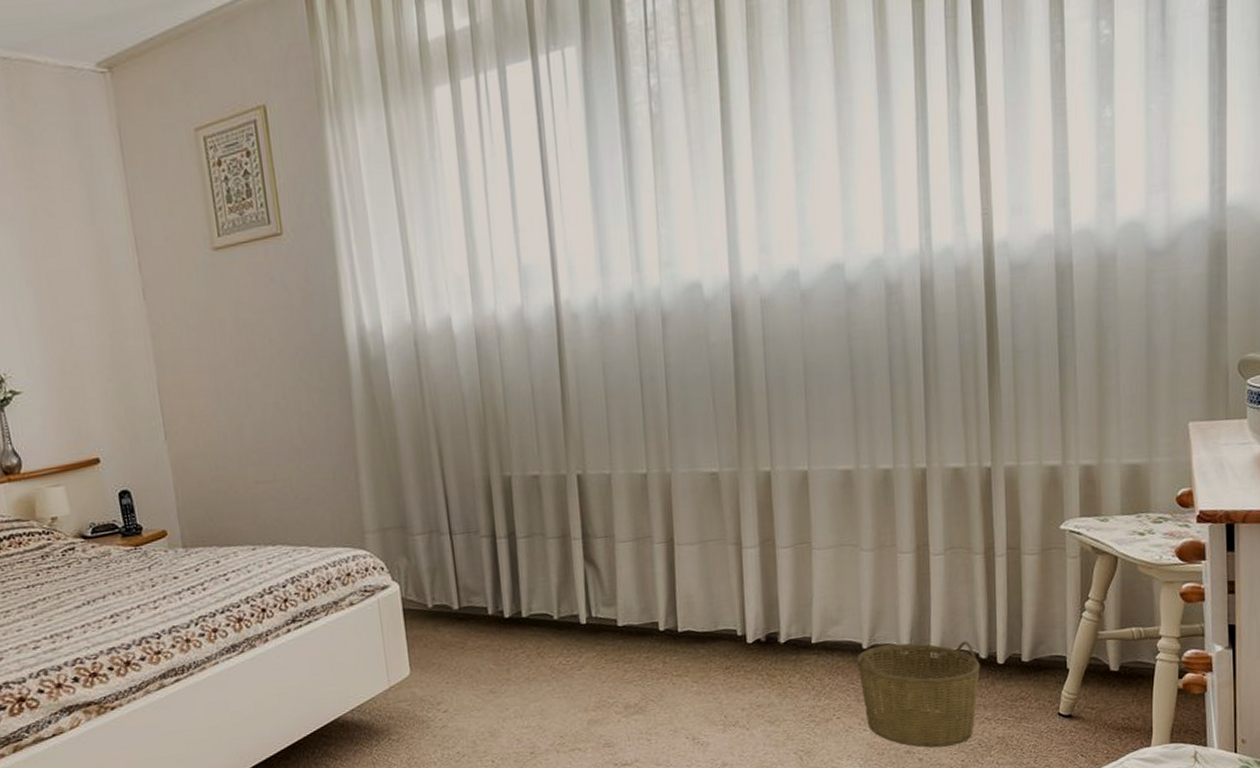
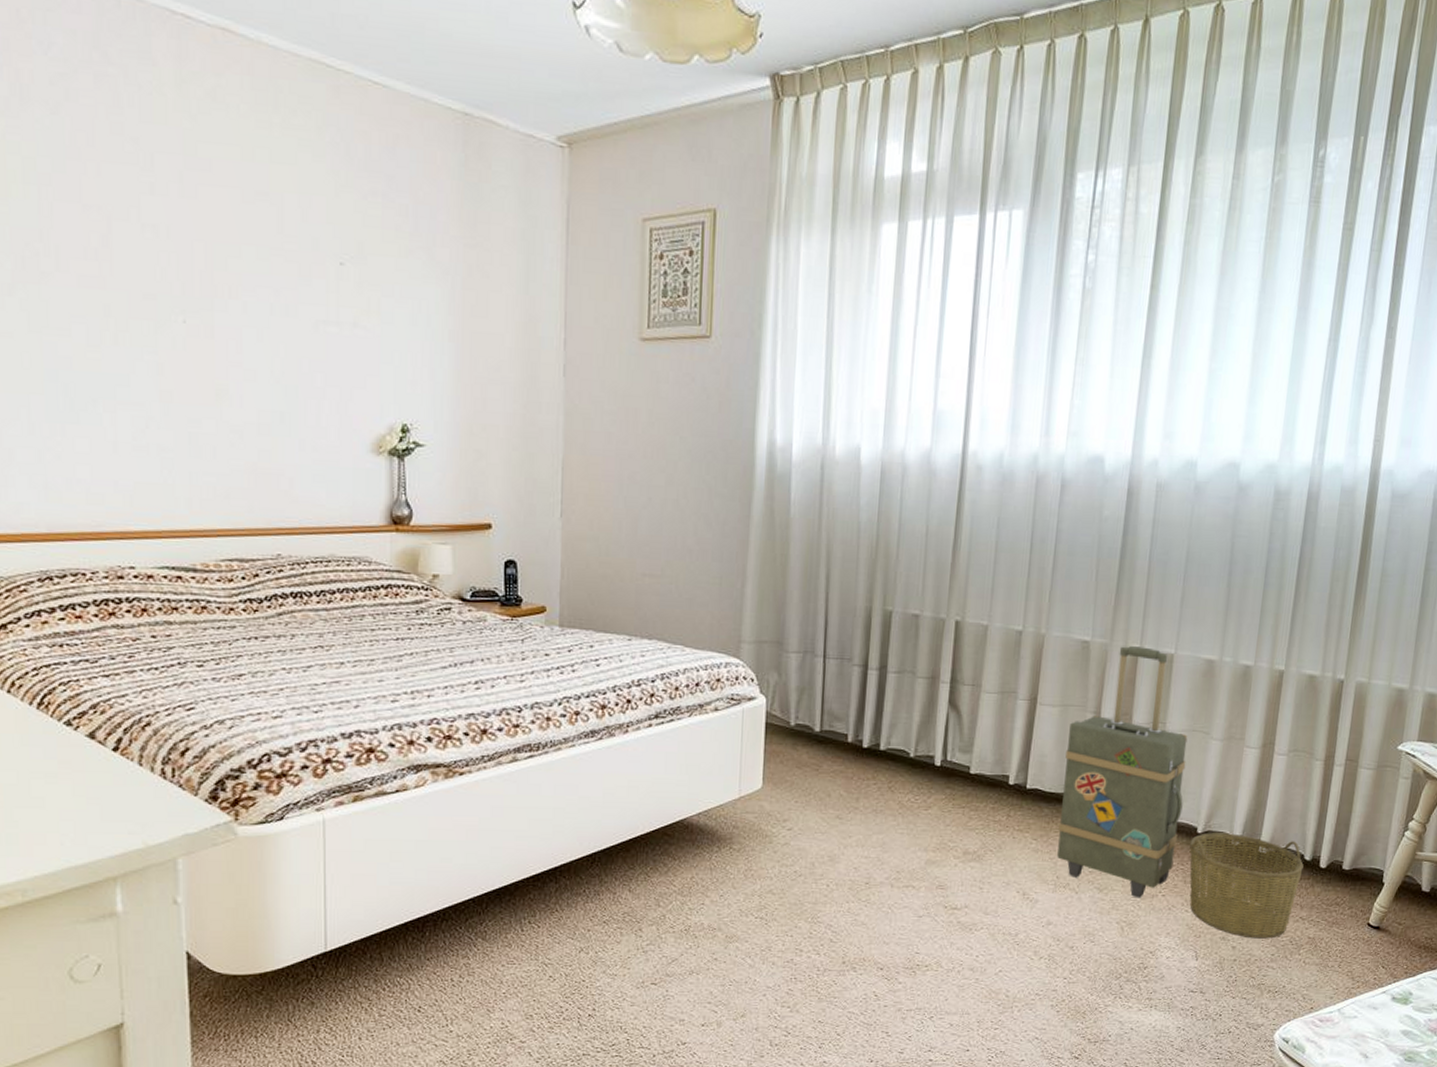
suitcase: none [712,468,843,725] -> present [1057,646,1188,898]

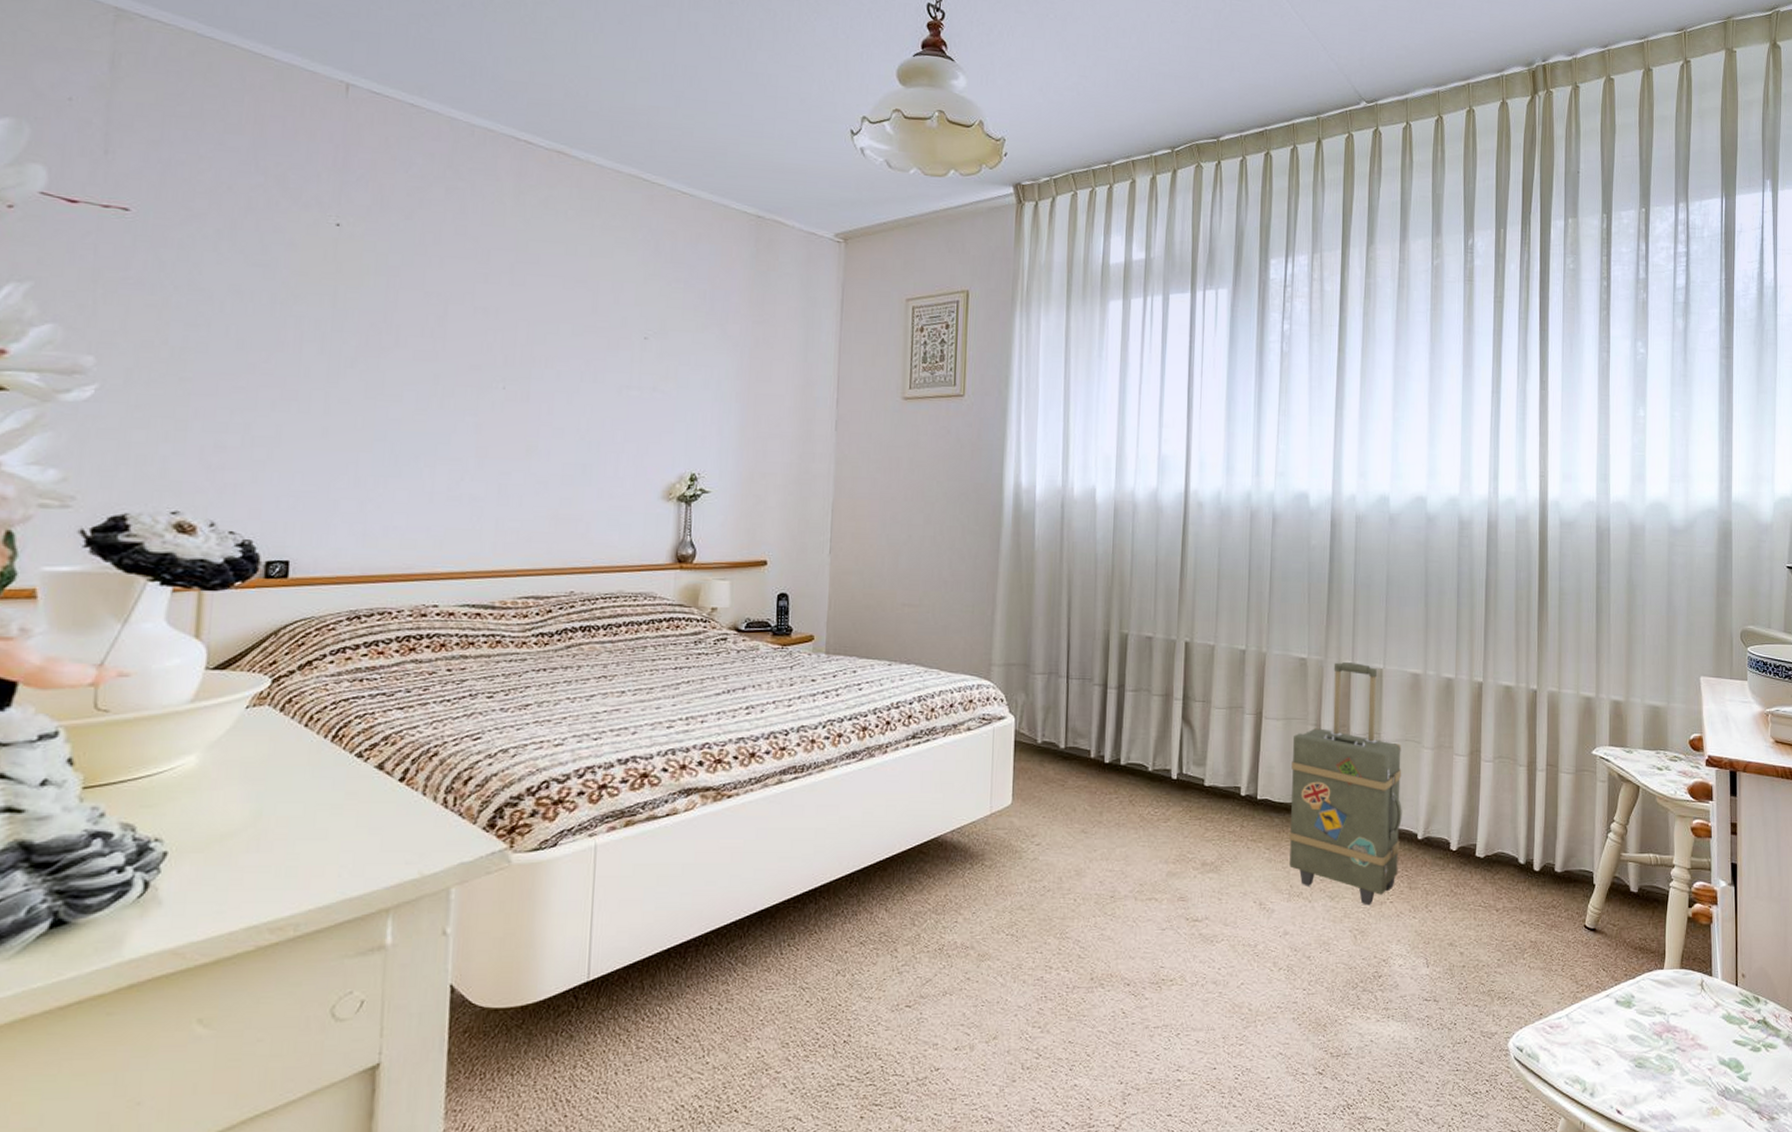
basket: present [1189,833,1304,939] -> none [1412,839,1519,944]

